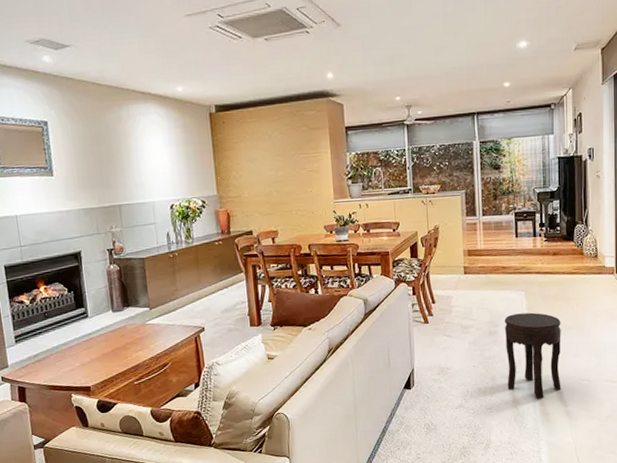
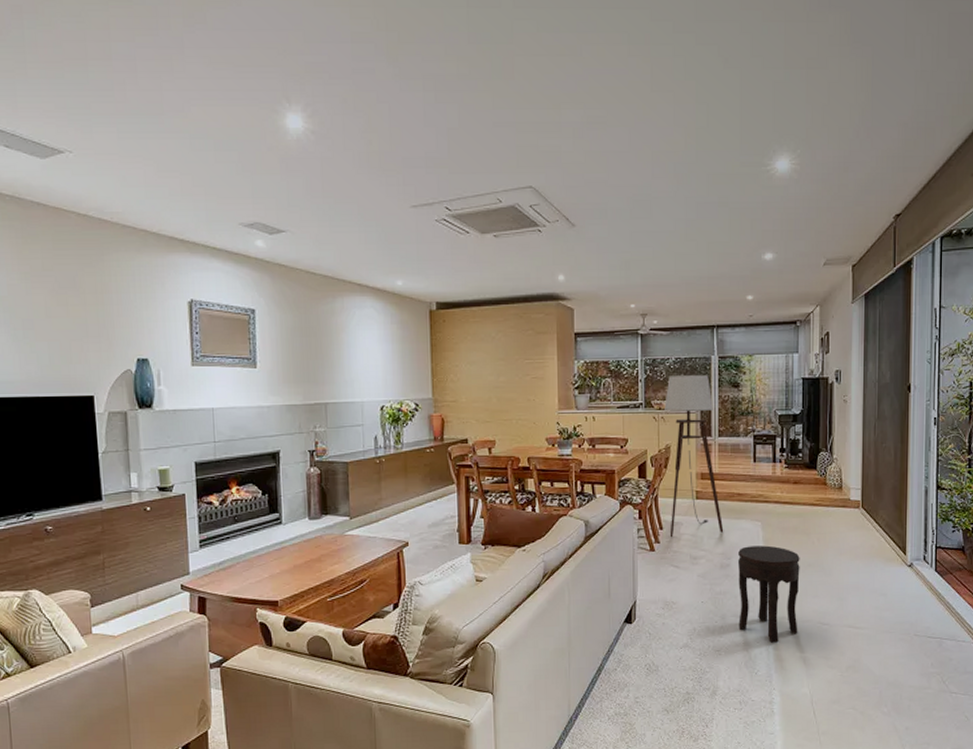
floor lamp: none [431,159,491,311] -> present [664,375,724,538]

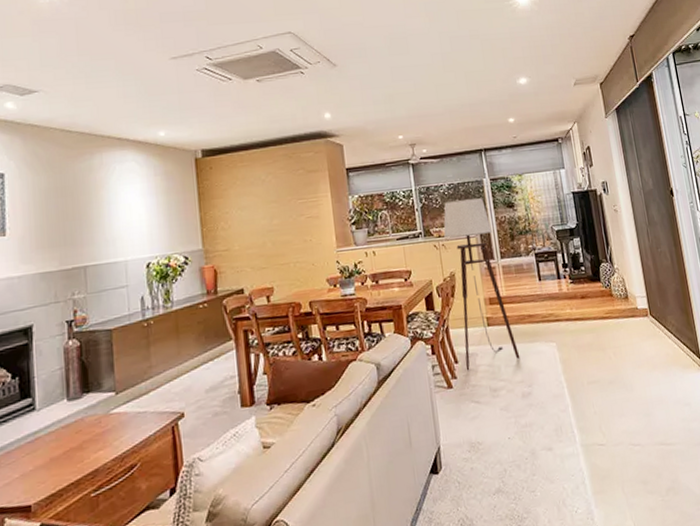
side table: present [738,545,800,643] -> none [538,366,612,474]

